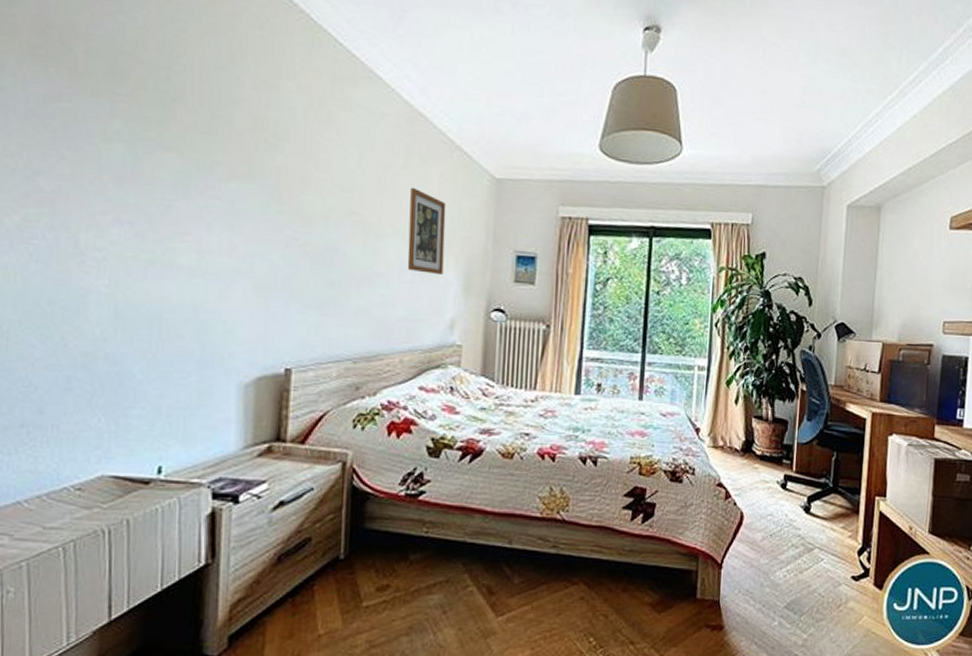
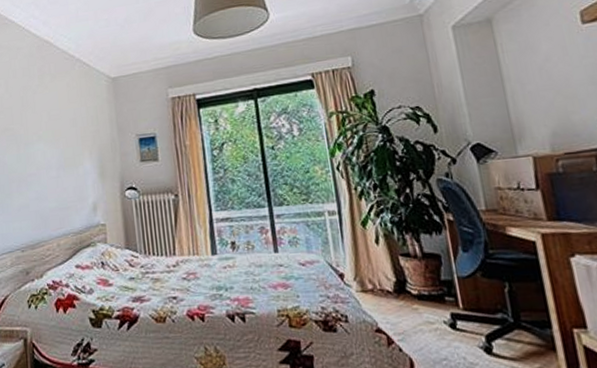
wall art: present [407,187,447,274] -> none [47,99,81,168]

